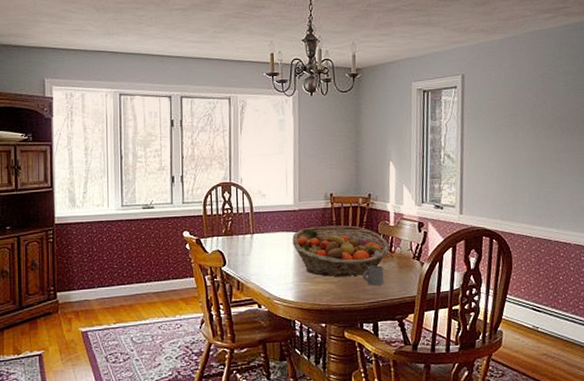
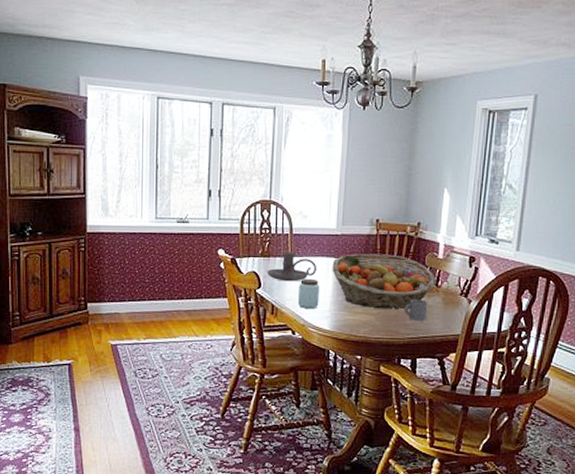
candle holder: none [231,229,279,258] -> present [267,252,317,282]
peanut butter: none [262,253,282,283] -> present [298,278,320,309]

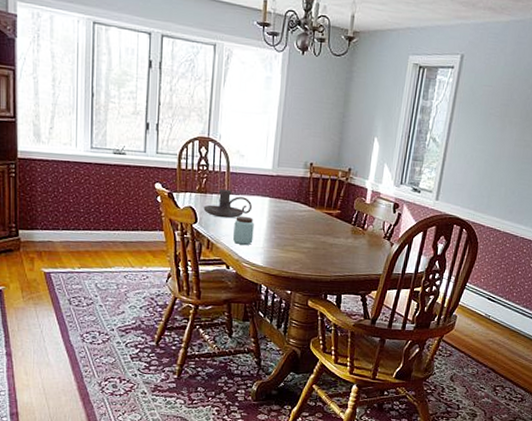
fruit basket: present [332,253,437,309] -> none [266,194,363,249]
mug: present [404,299,428,321] -> none [332,240,355,261]

